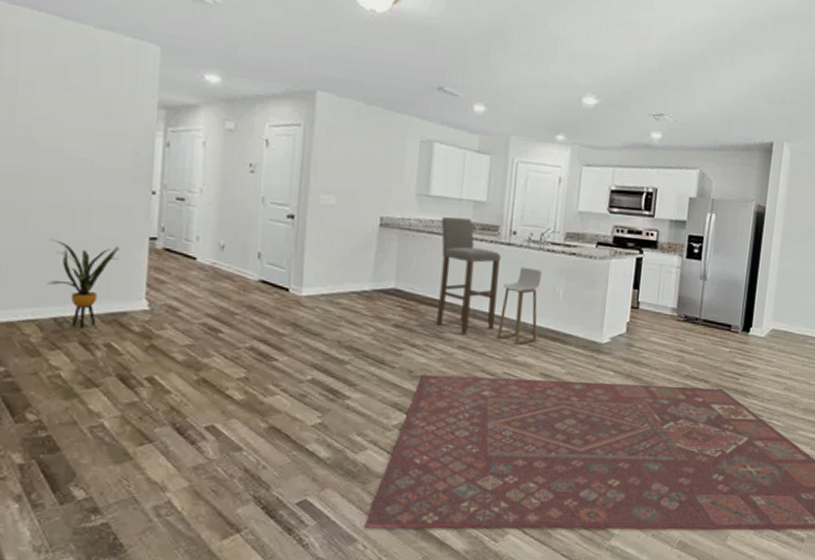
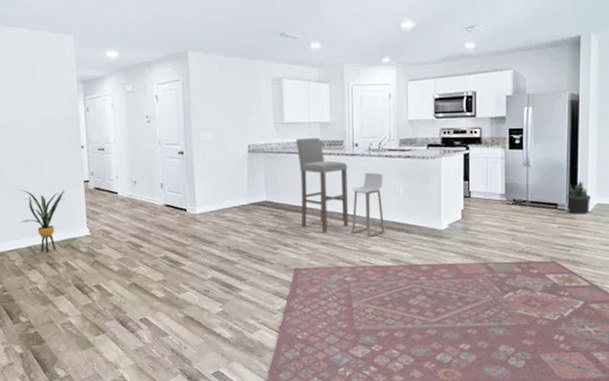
planter: none [742,301,768,340] -> present [567,181,592,214]

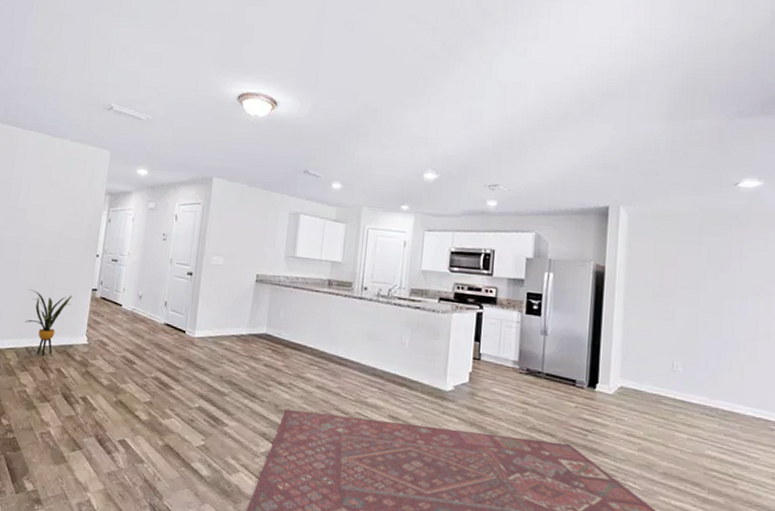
bar stool: present [295,137,349,233] -> none [298,274,354,376]
bar stool: present [352,172,385,237] -> none [350,318,390,388]
planter: present [567,181,592,214] -> none [587,357,615,397]

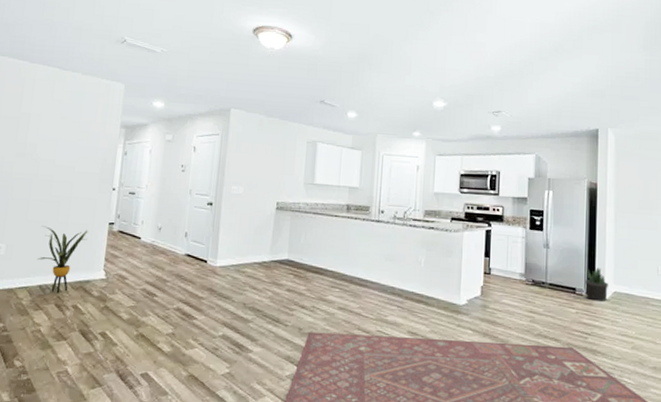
planter: none [587,357,615,397] -> present [585,267,609,302]

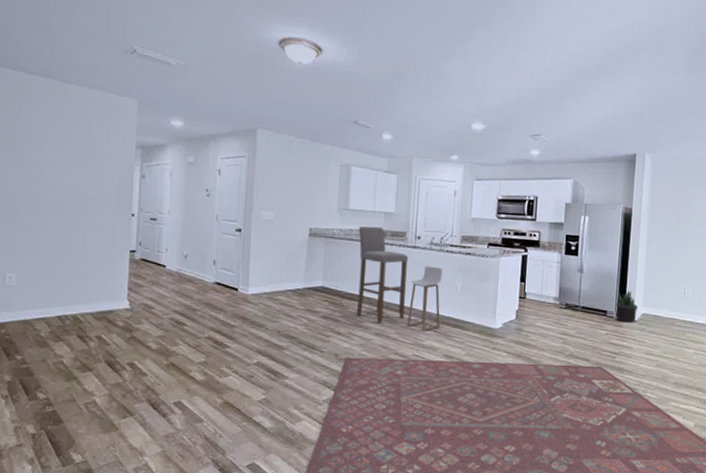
house plant: present [38,226,88,294] -> none [54,254,108,325]
bar stool: none [320,200,372,298] -> present [356,226,409,324]
bar stool: none [370,239,406,306] -> present [407,265,443,331]

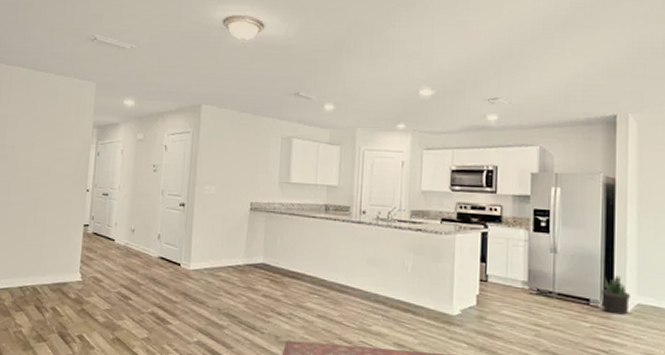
bar stool: present [356,226,409,324] -> none [297,200,353,305]
bar stool: present [407,265,443,331] -> none [352,242,391,315]

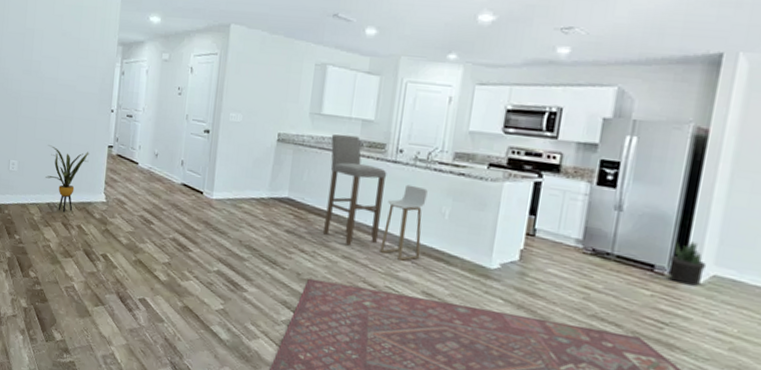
house plant: none [18,228,64,296] -> present [46,145,89,213]
bar stool: none [297,200,353,305] -> present [322,133,387,246]
bar stool: none [352,242,391,315] -> present [380,184,428,261]

